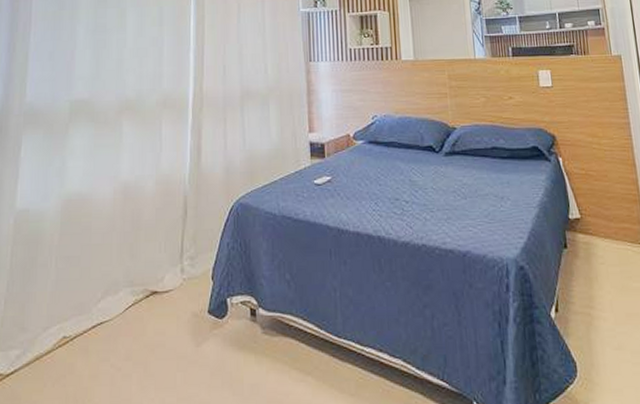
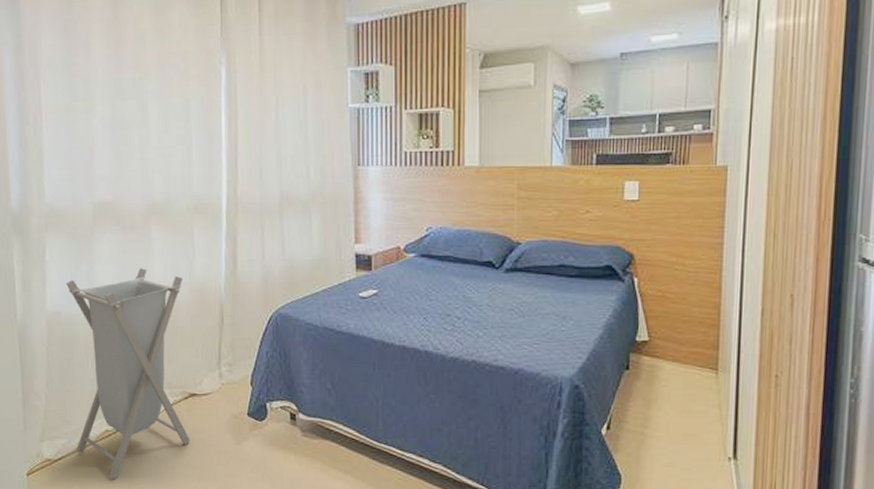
laundry hamper: none [30,162,150,395] -> present [66,268,190,480]

